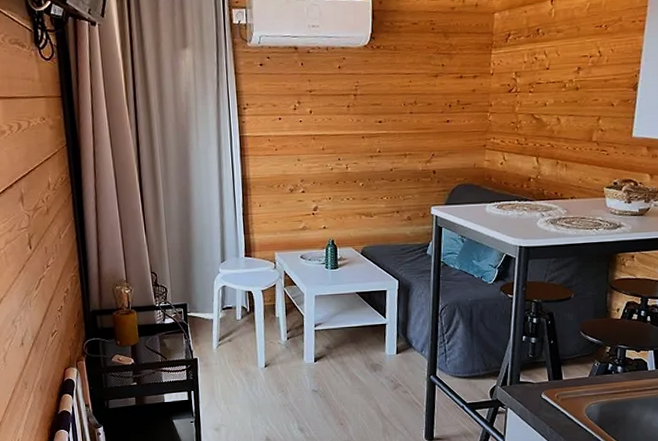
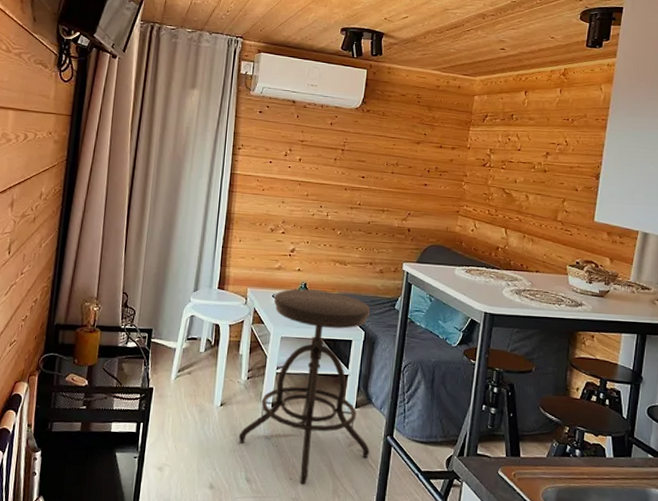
stool: none [286,245,415,428] -> present [238,288,370,485]

